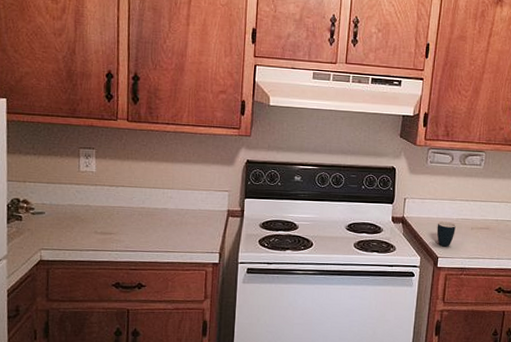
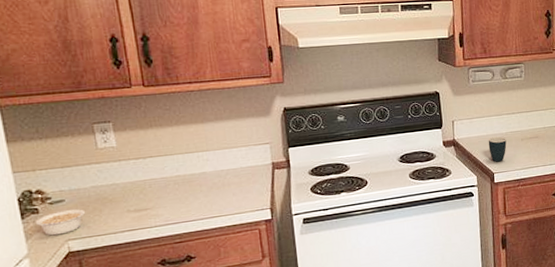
legume: none [17,222,60,243] -> present [35,209,86,236]

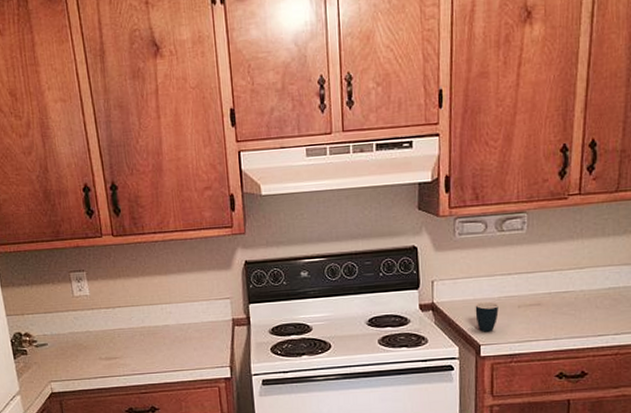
legume: present [35,209,86,236] -> none [24,353,65,376]

